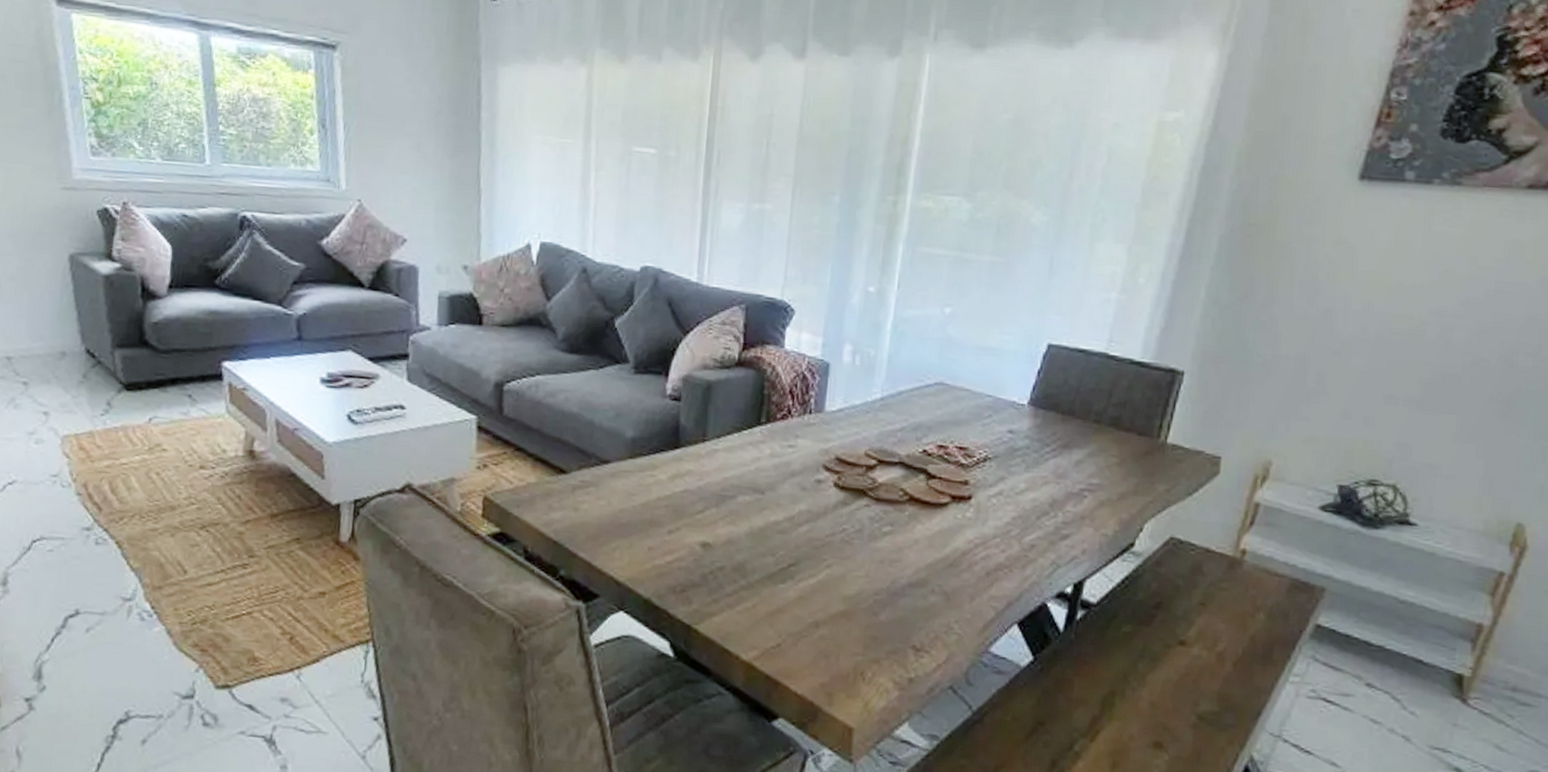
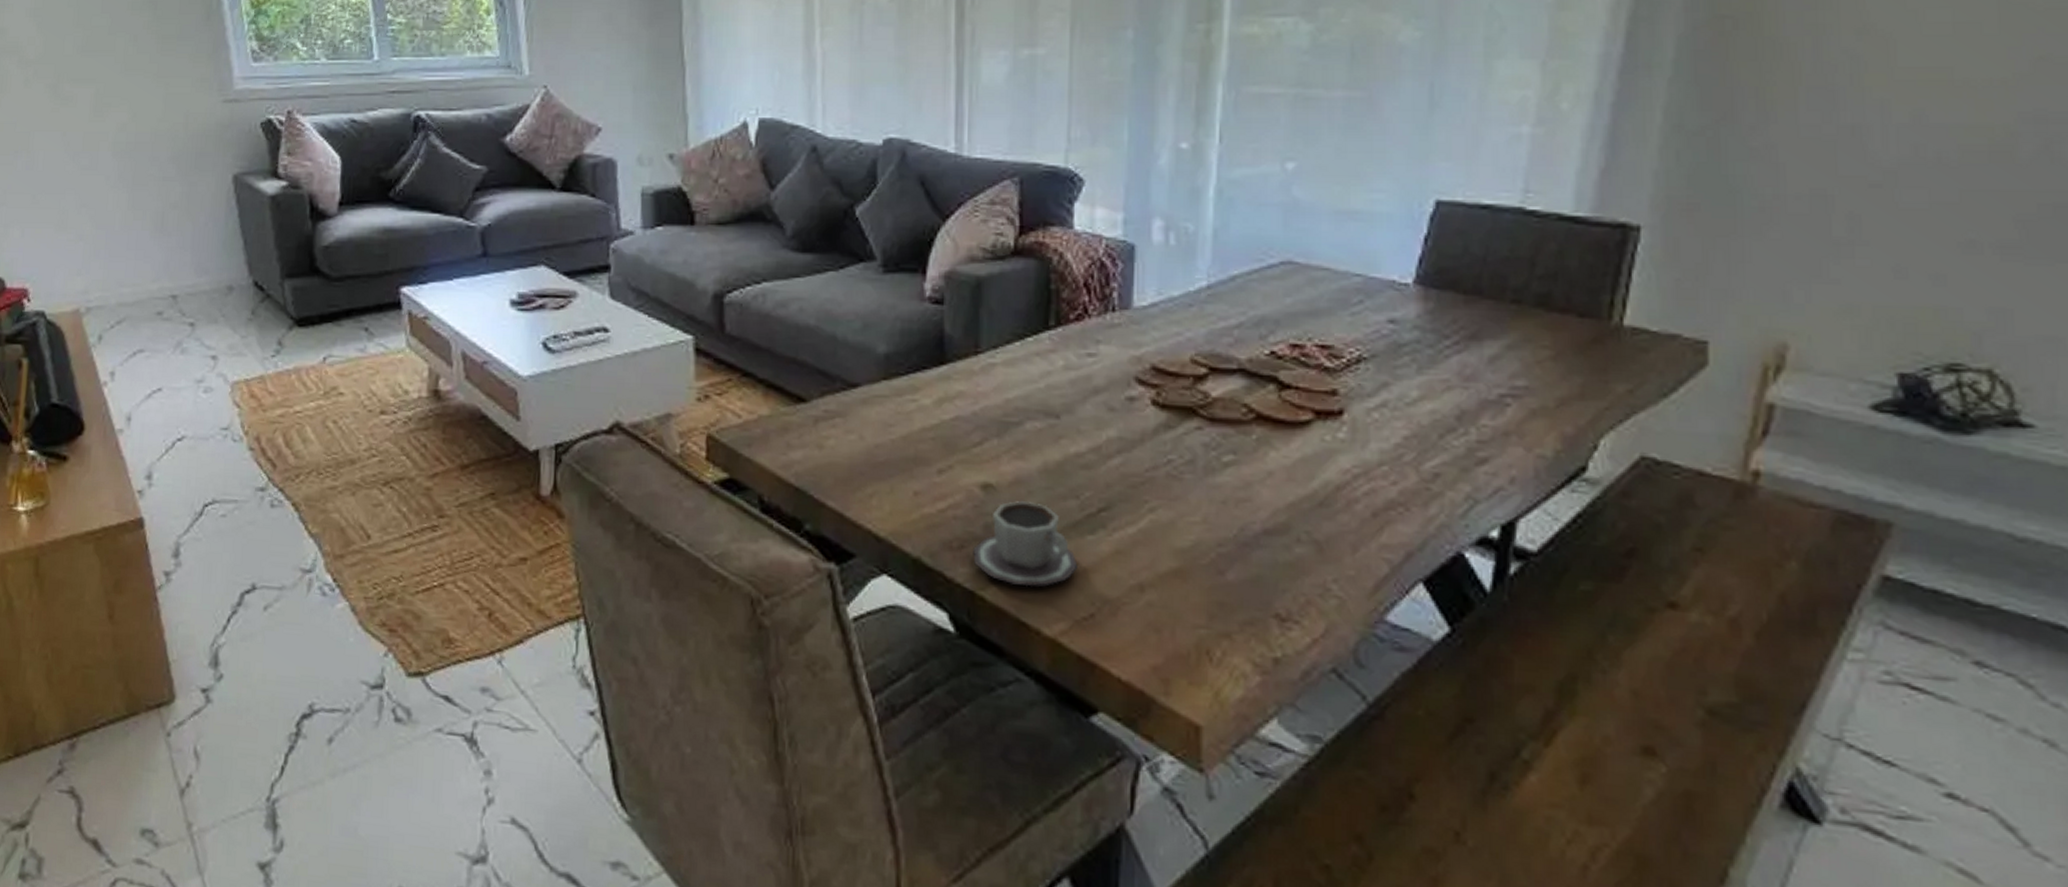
cup: none [691,556,771,623] -> present [973,500,1078,587]

